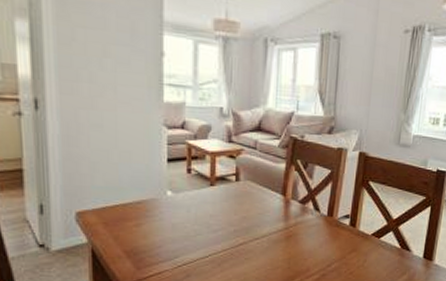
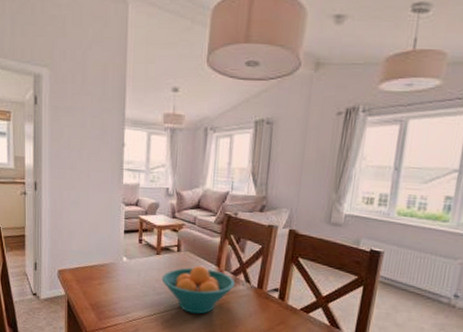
fruit bowl: none [217,195,304,250] -> present [161,265,235,314]

